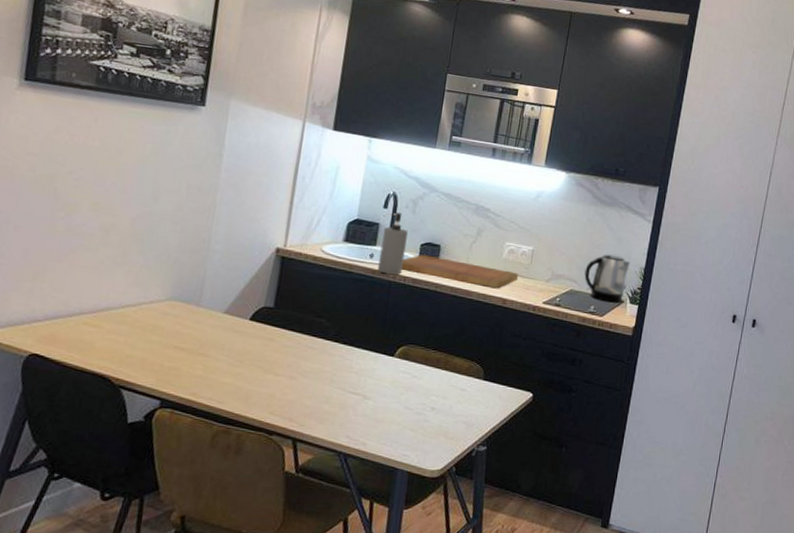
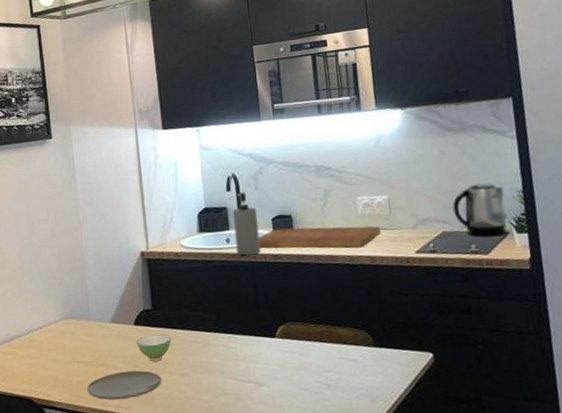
plate: none [178,364,266,393] -> present [87,370,162,400]
bowl: none [247,333,287,360] -> present [136,334,172,361]

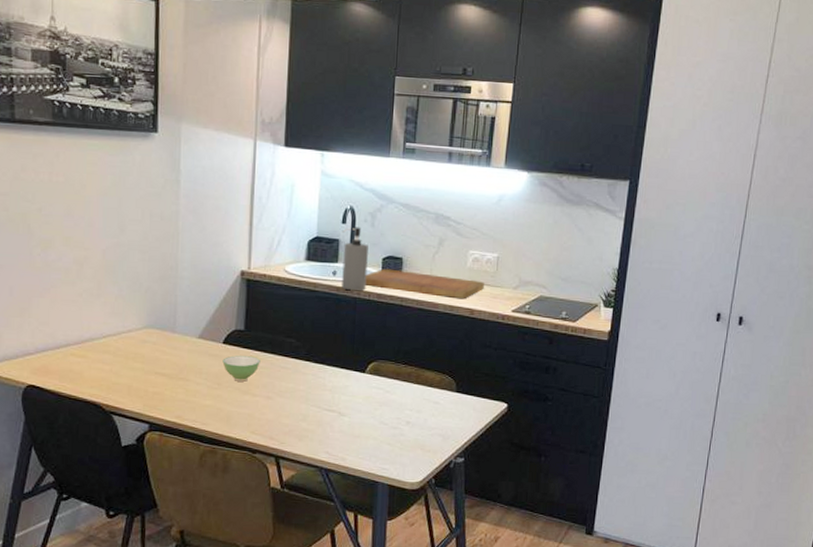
plate: present [87,370,162,400] -> none [163,387,244,415]
kettle: present [452,183,507,238] -> none [554,256,602,308]

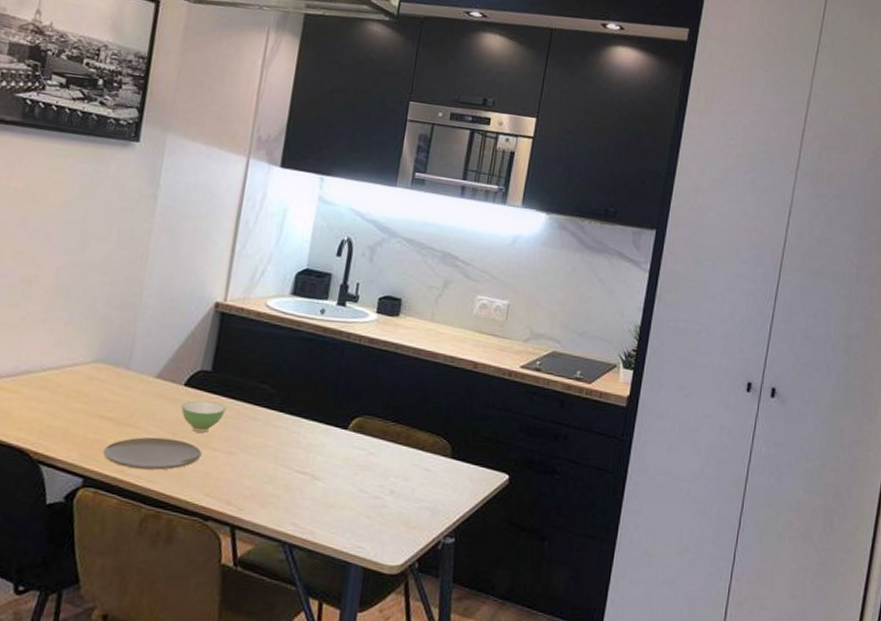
plate: none [163,387,244,415] -> present [103,436,202,470]
soap dispenser: present [342,227,368,291] -> none [329,260,364,334]
cutting board: present [365,268,484,299] -> none [356,309,491,350]

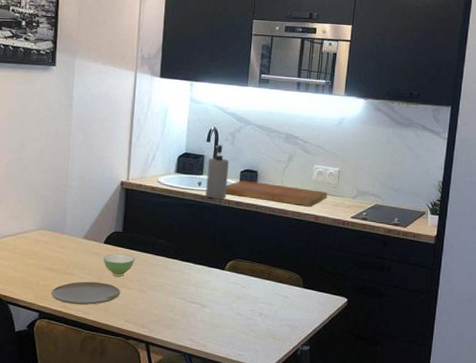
soap dispenser: none [329,260,364,334] -> present [206,145,229,199]
cutting board: none [356,309,491,350] -> present [226,180,327,207]

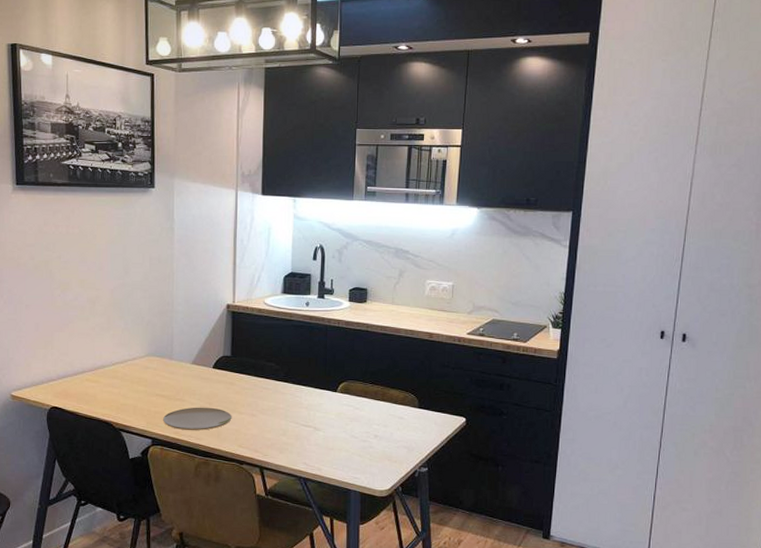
bowl: present [103,254,135,277] -> none [213,378,245,401]
soap dispenser: present [206,145,229,199] -> none [313,262,337,319]
cutting board: present [226,180,327,207] -> none [335,298,441,324]

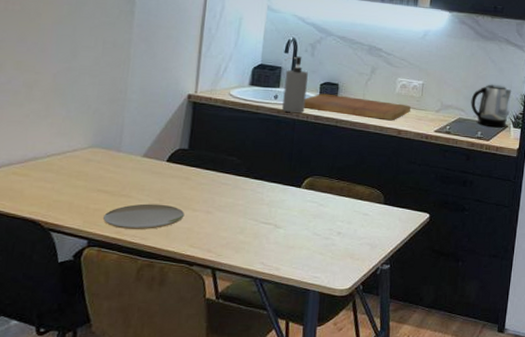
soap dispenser: none [313,262,337,319] -> present [282,56,308,113]
cutting board: none [335,298,441,324] -> present [304,93,411,121]
kettle: none [505,282,550,329] -> present [471,84,512,128]

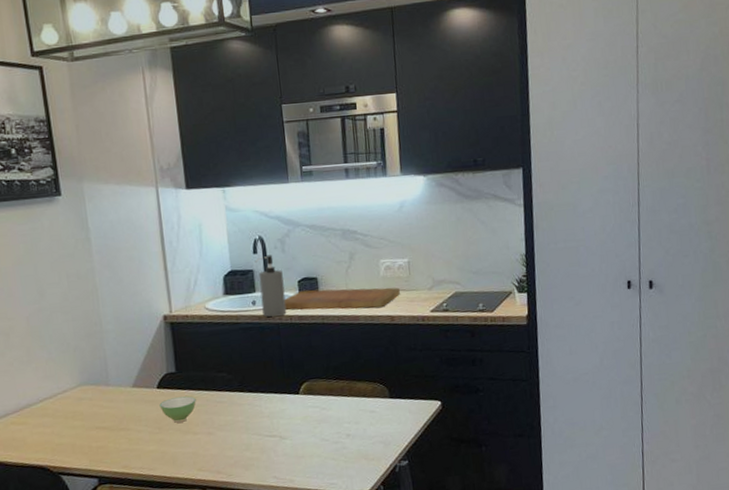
plate: present [103,203,185,229] -> none [108,432,187,463]
bowl: none [165,173,202,197] -> present [159,396,196,423]
kettle: present [471,84,512,128] -> none [465,247,510,298]

